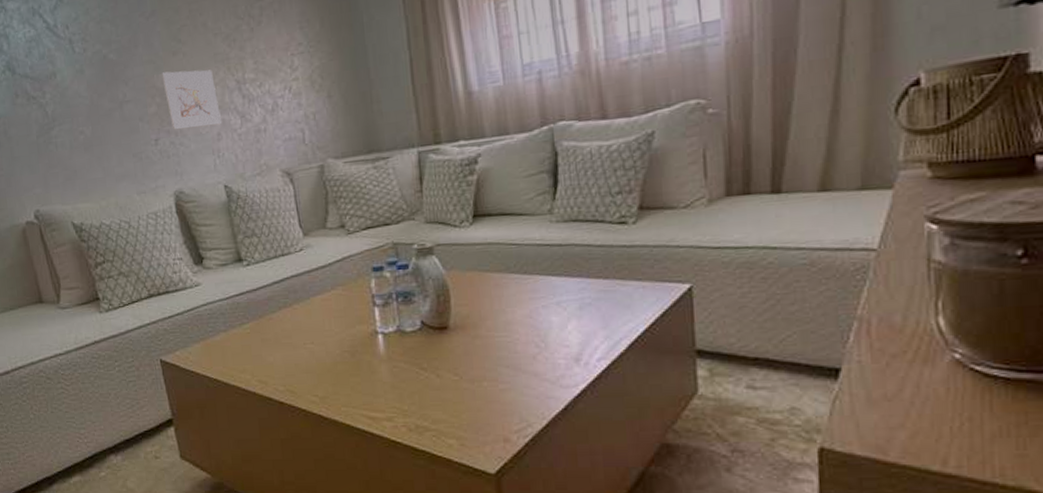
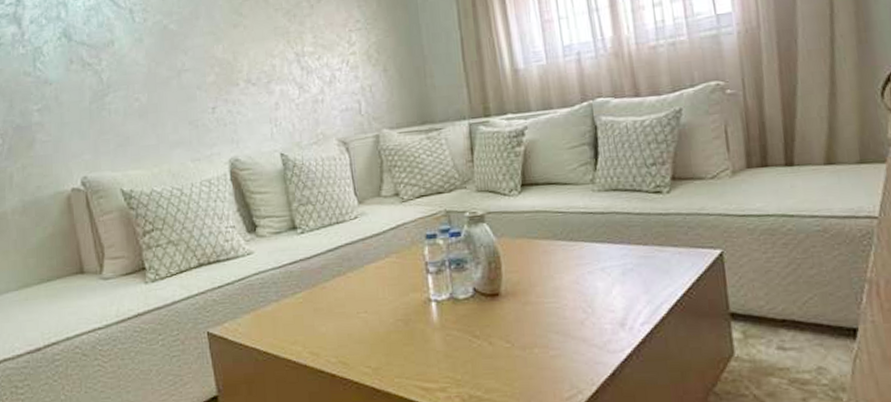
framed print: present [162,70,221,130] -> none [222,42,279,99]

